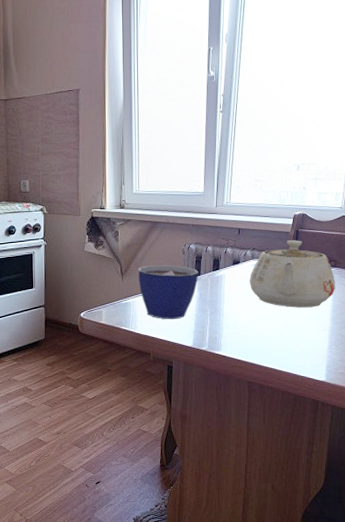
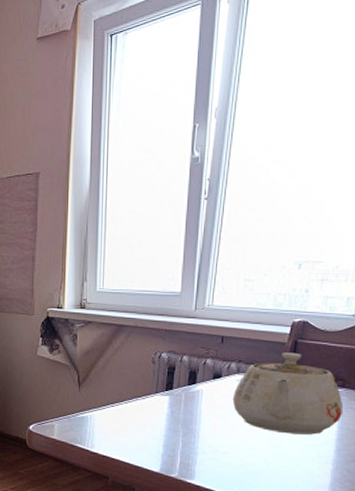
cup: present [138,265,199,320] -> none [98,375,171,440]

